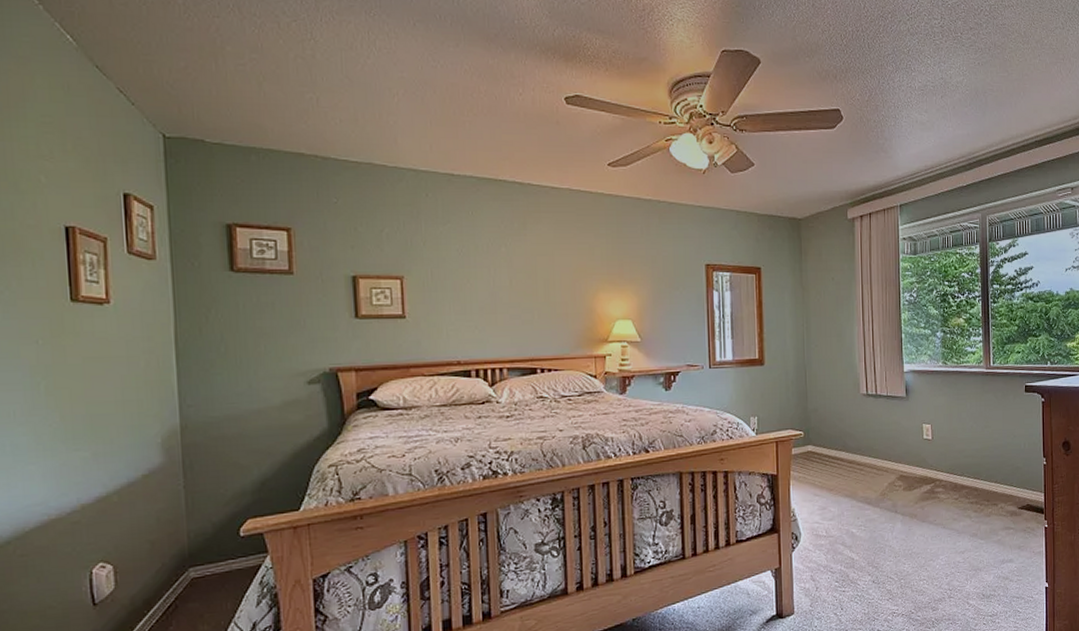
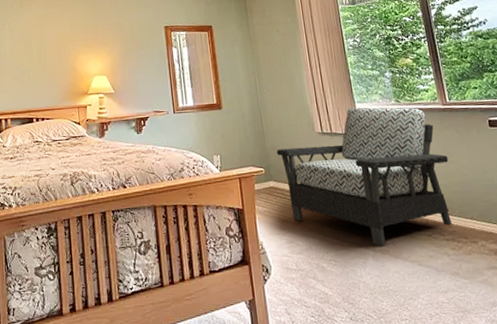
armchair: none [818,368,983,511] -> present [276,107,452,247]

